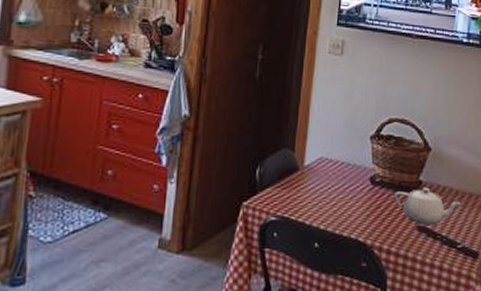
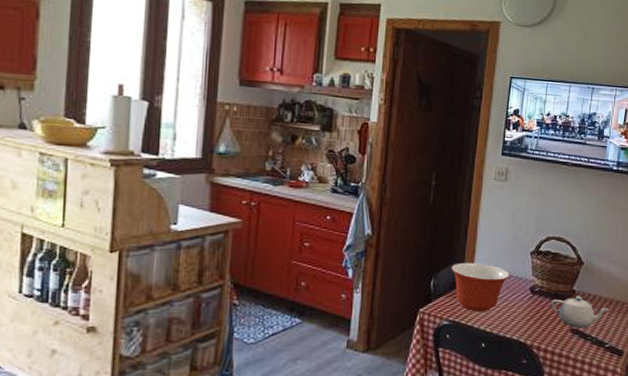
mixing bowl: none [279,148,347,207] -> present [451,262,510,312]

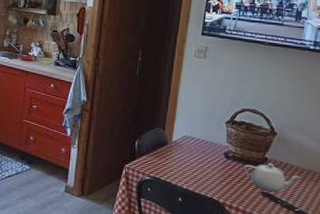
mixing bowl: present [451,262,510,312] -> none [153,127,206,172]

